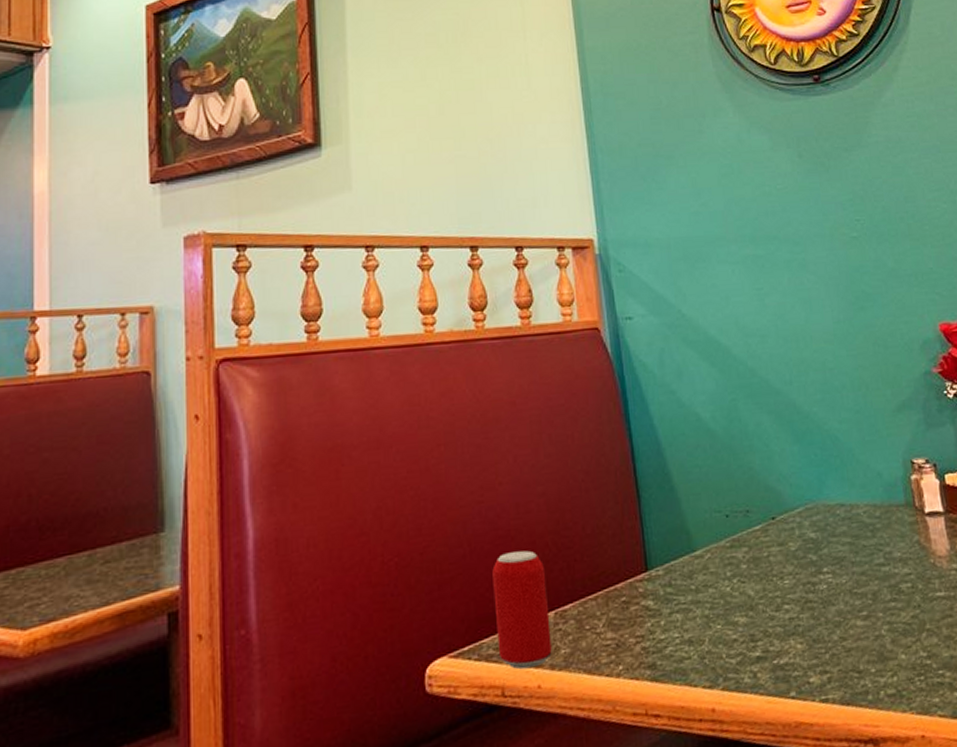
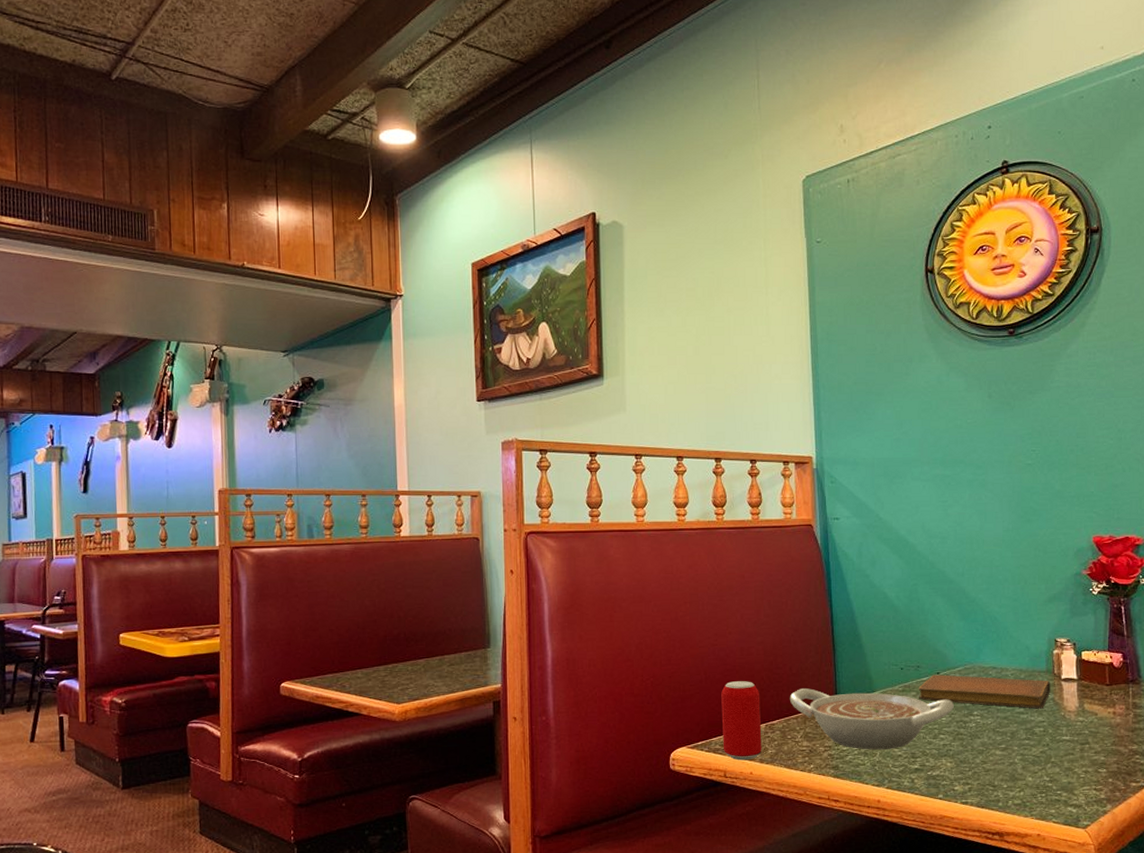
bowl: none [584,552,798,636] -> present [789,688,954,750]
notebook: none [750,516,914,559] -> present [918,674,1051,709]

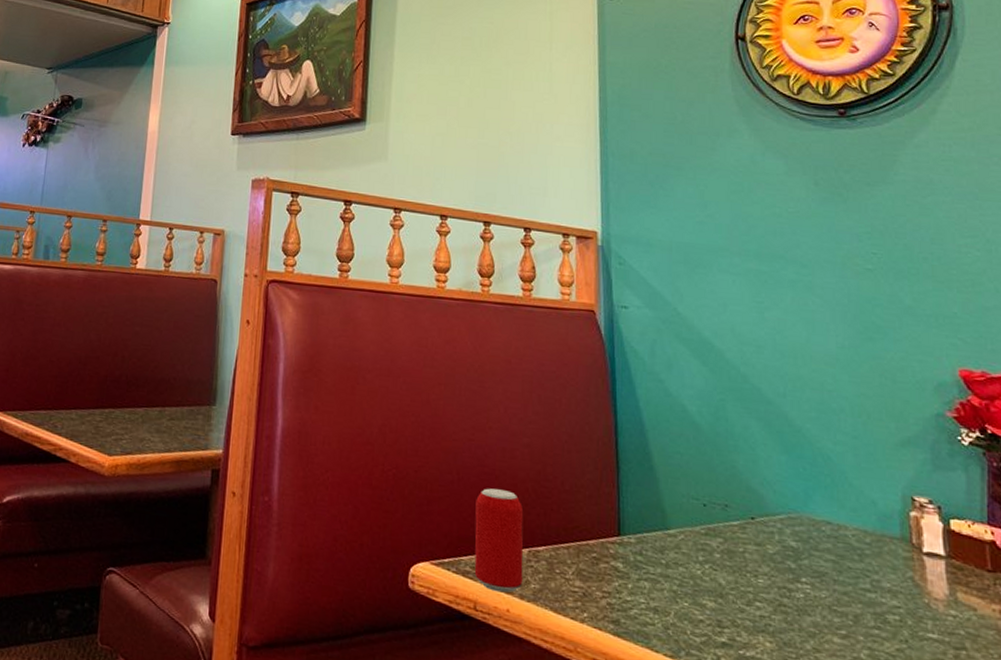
bowl: present [789,688,954,750] -> none [559,511,774,611]
notebook: present [918,674,1051,709] -> none [726,519,908,589]

